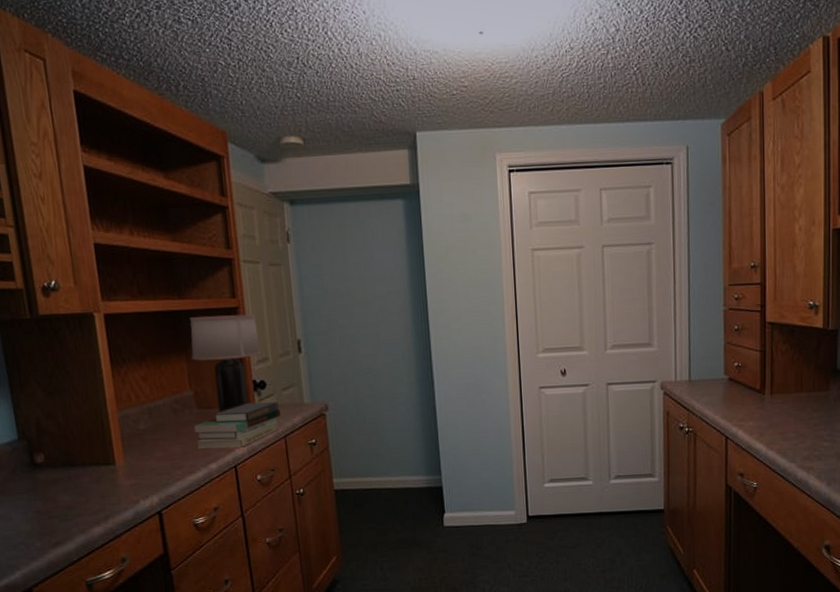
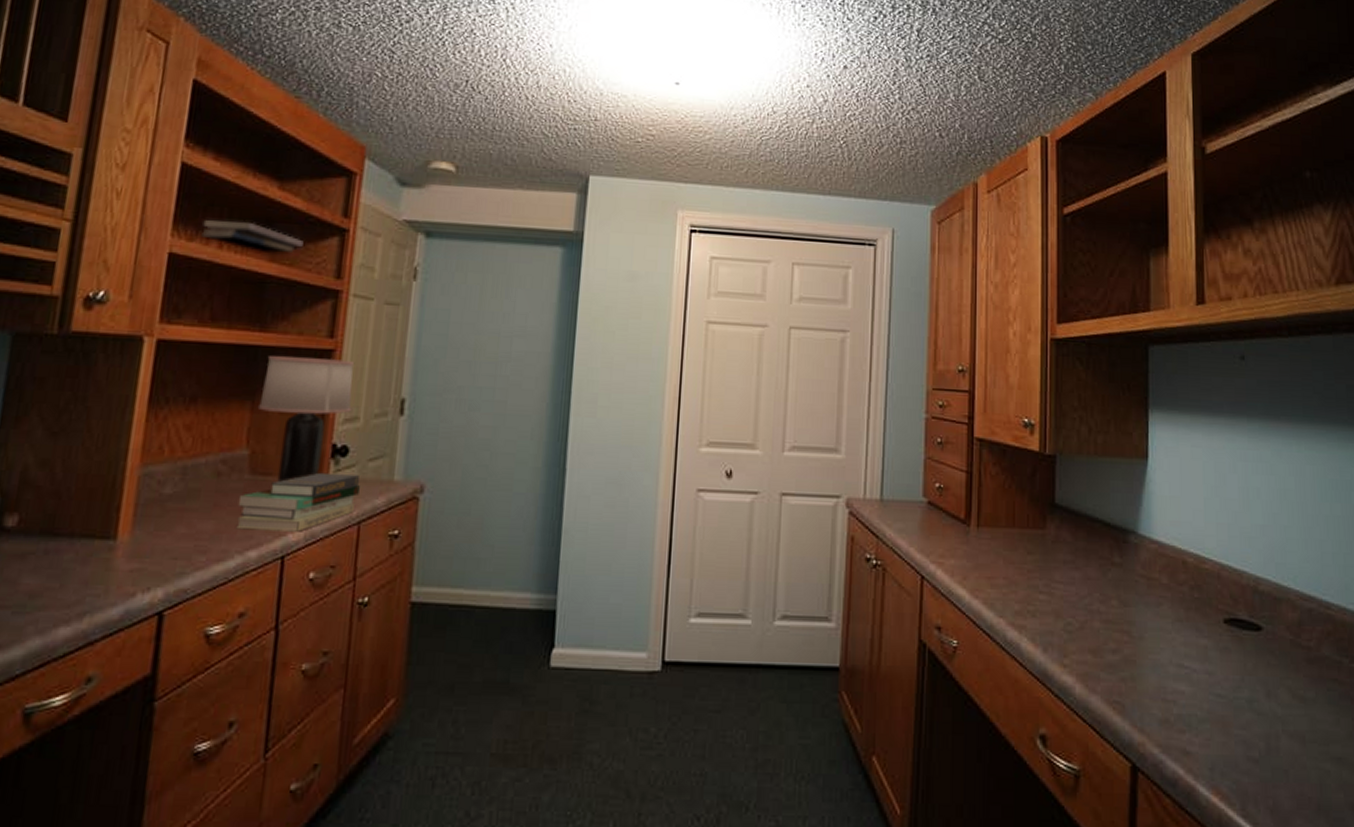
books: none [113,210,195,234] -> present [201,220,304,254]

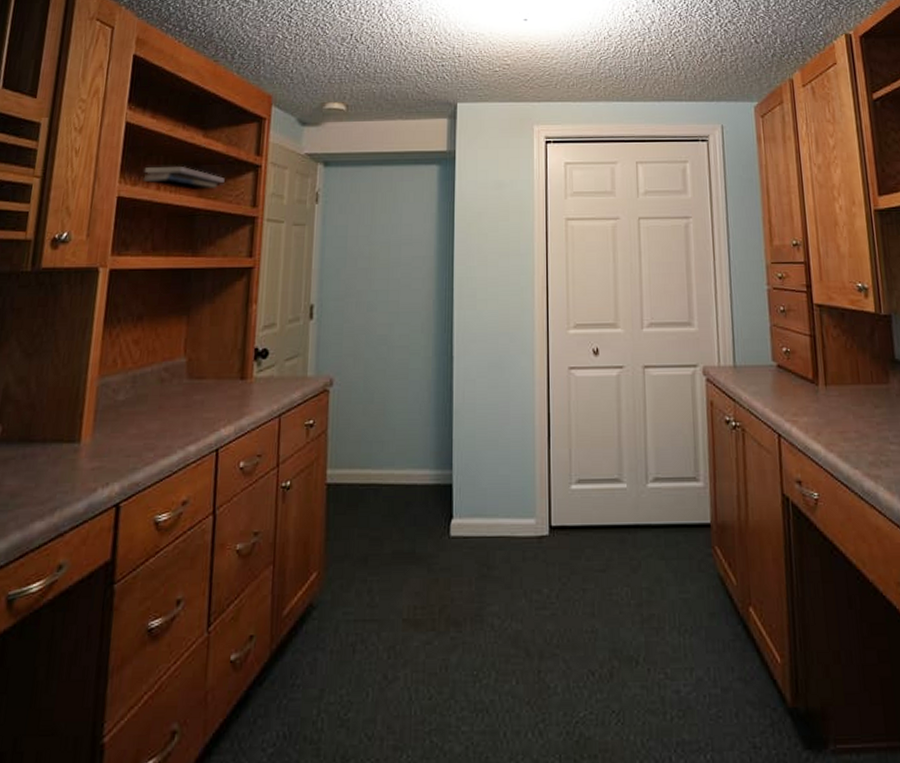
books: present [236,472,360,532] -> none [178,373,279,428]
table lamp: present [257,355,355,482] -> none [192,275,271,384]

